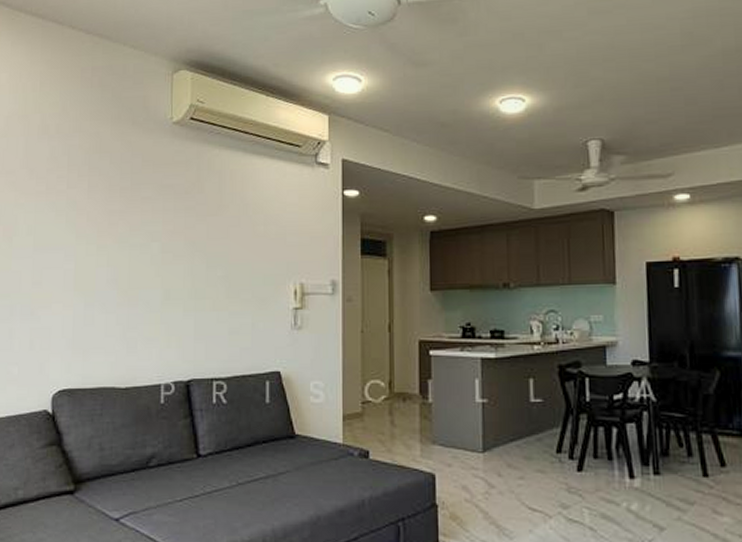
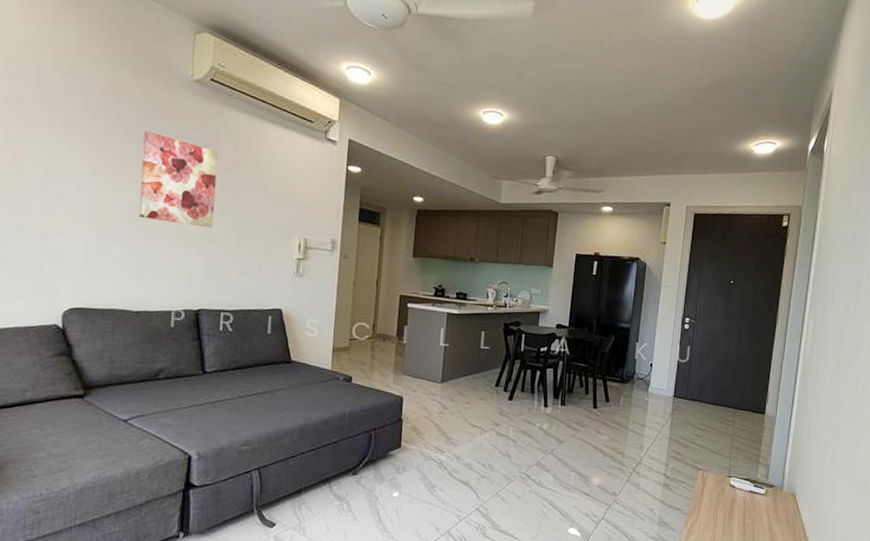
wall art: none [124,184,201,284] -> present [139,131,218,228]

